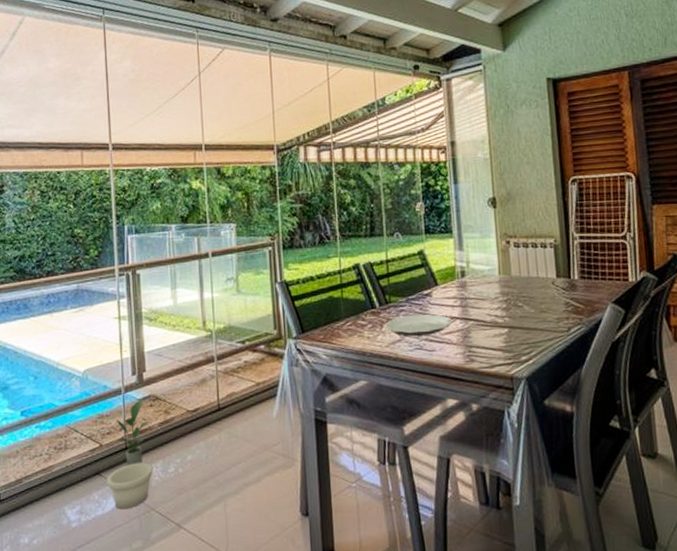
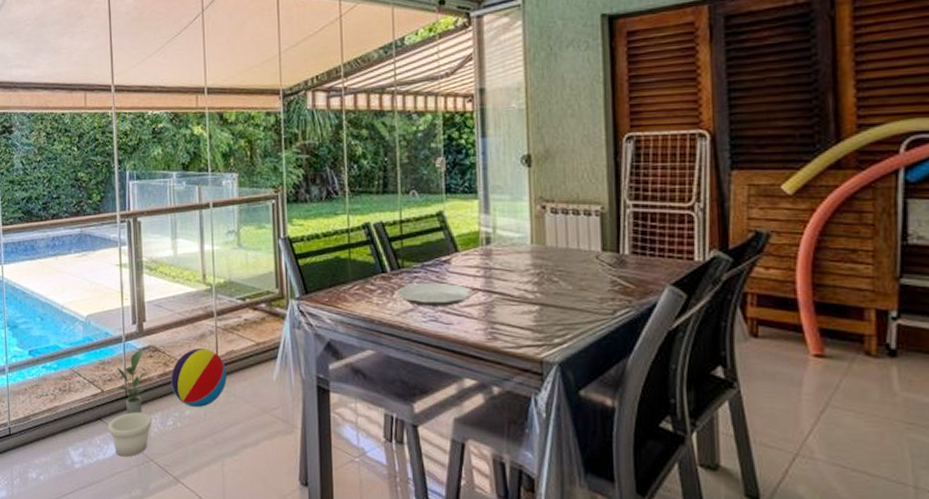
beach ball: none [172,393,229,452] -> present [171,348,228,408]

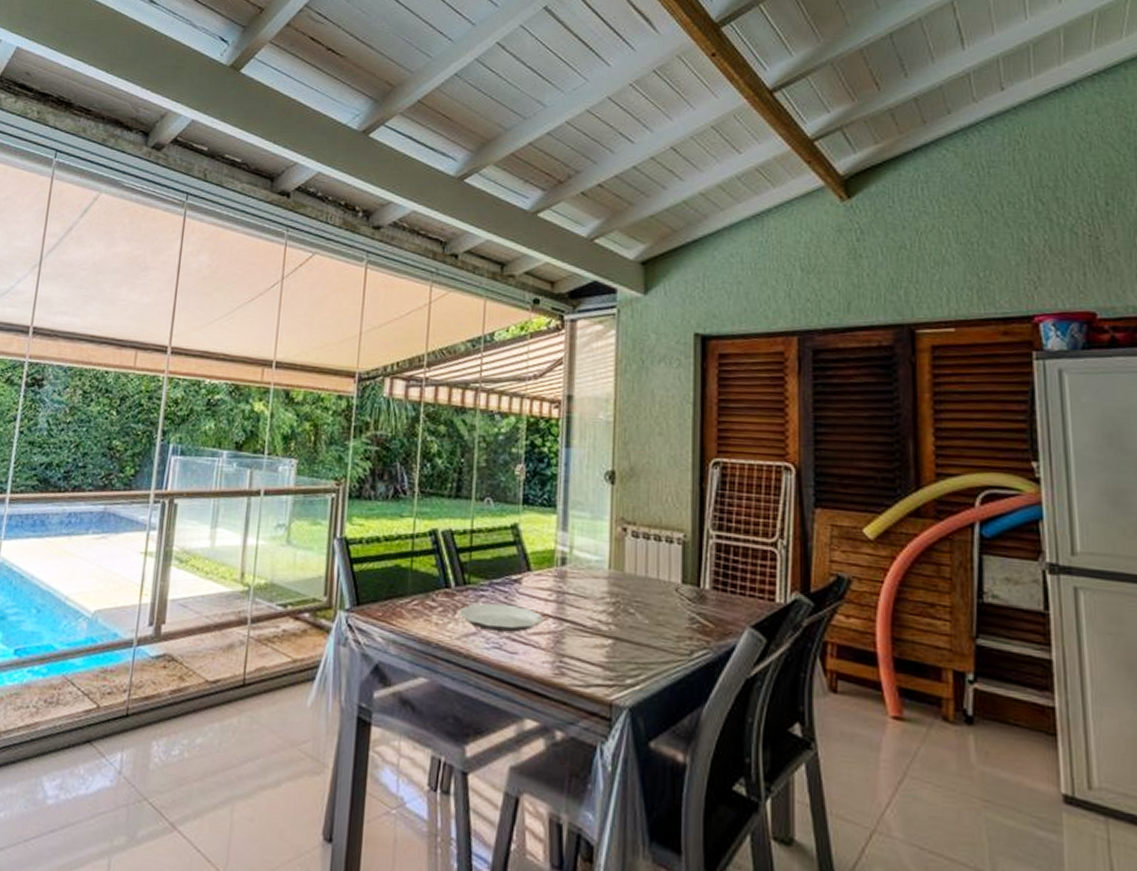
pot: present [108,412,153,457] -> none [97,736,155,794]
potted plant: present [116,348,151,415] -> none [116,656,162,739]
beach ball: present [171,348,228,408] -> none [184,661,254,736]

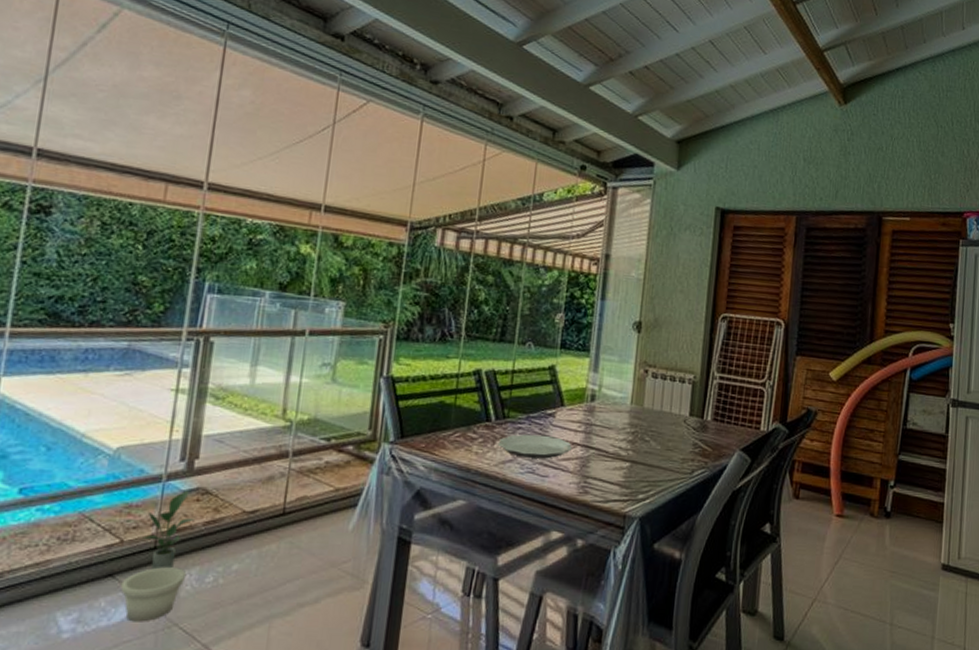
pot: none [97,736,155,794] -> present [120,567,187,622]
potted plant: none [116,656,162,739] -> present [142,490,194,570]

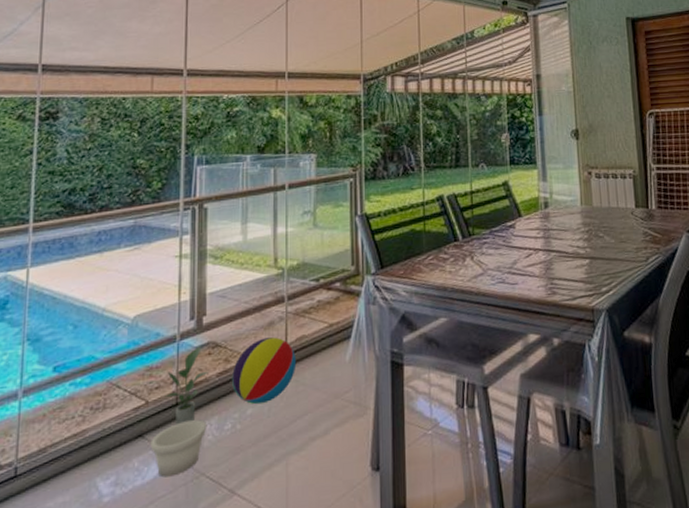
beach ball: none [219,492,295,562] -> present [232,337,297,405]
plate: present [497,434,572,459] -> none [468,246,535,270]

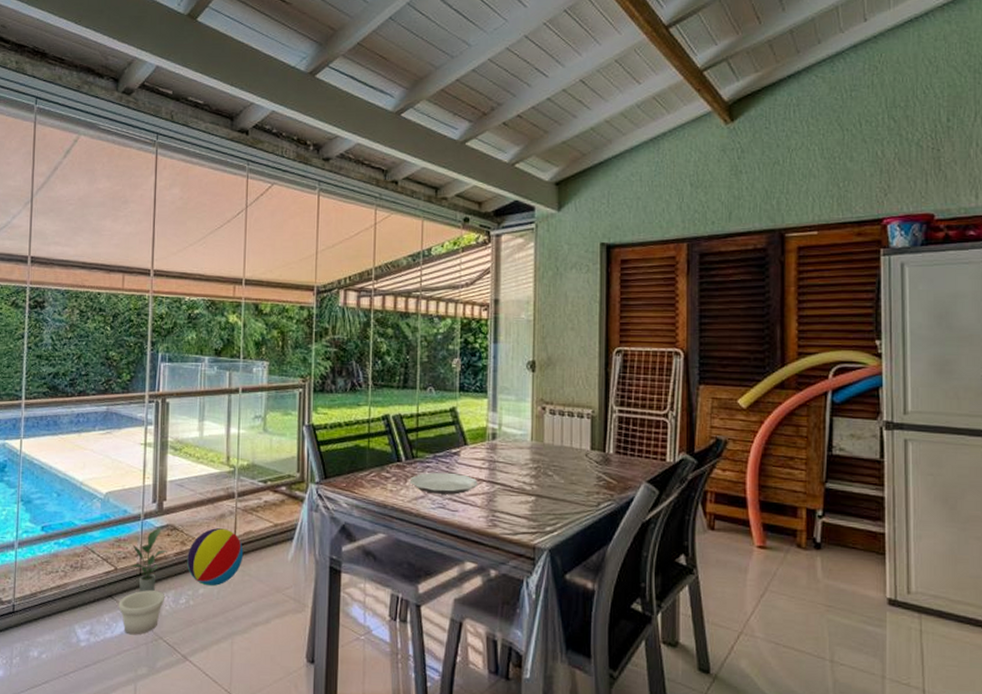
plate: none [468,246,535,270] -> present [409,472,478,495]

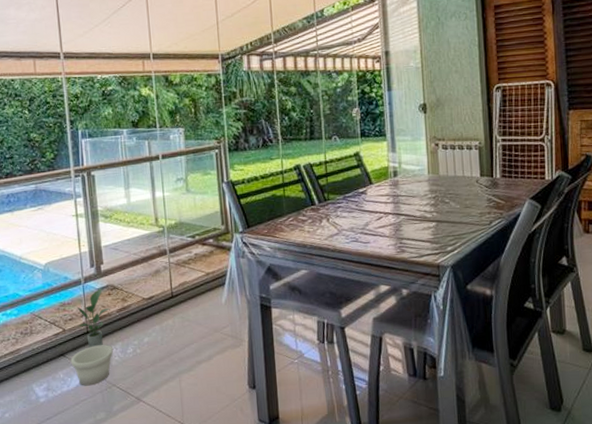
beach ball: present [187,528,244,587] -> none [129,282,182,335]
plate: present [409,472,478,495] -> none [324,209,385,230]

